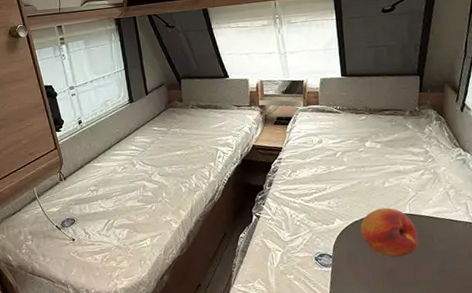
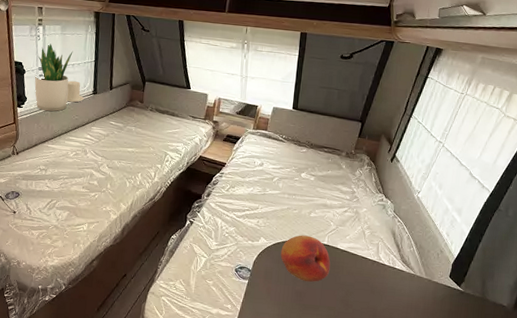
planter: none [67,60,105,130] -> present [34,43,73,112]
candle: none [101,93,121,116] -> present [66,80,84,103]

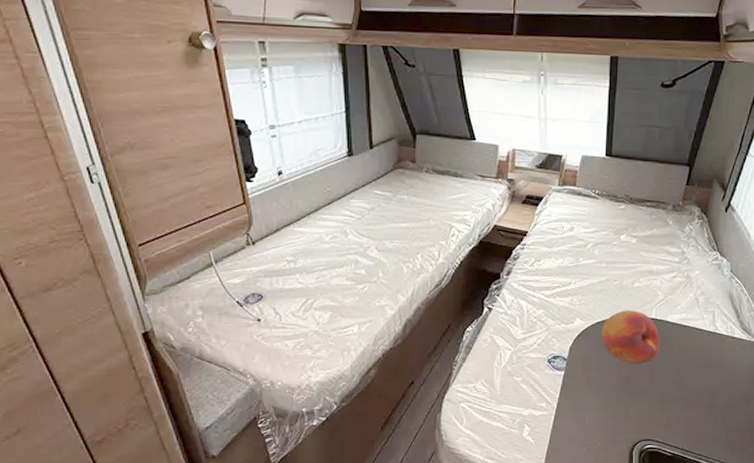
planter: present [34,43,73,112] -> none [265,91,315,184]
candle: present [66,80,84,103] -> none [311,140,336,170]

